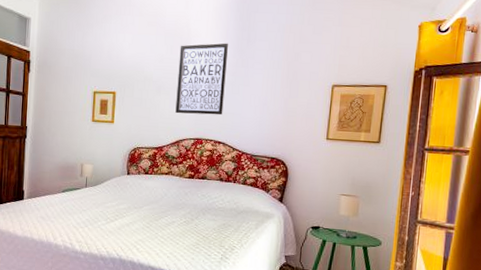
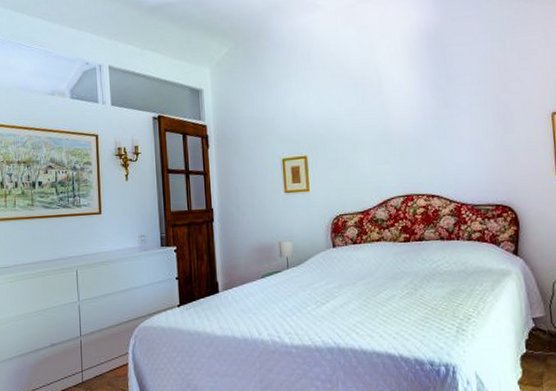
wall art: present [175,43,228,116] -> none [371,84,432,171]

